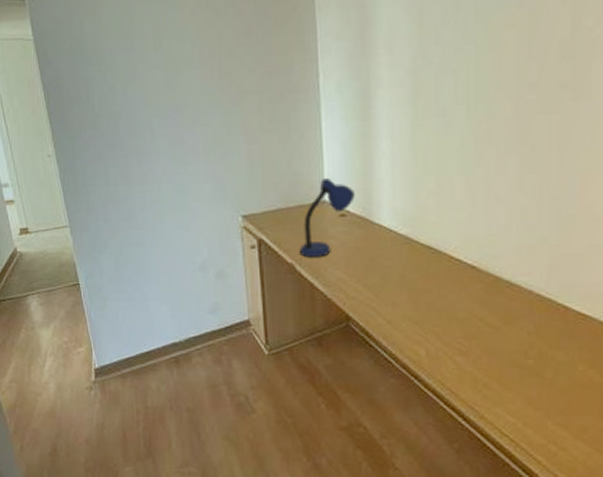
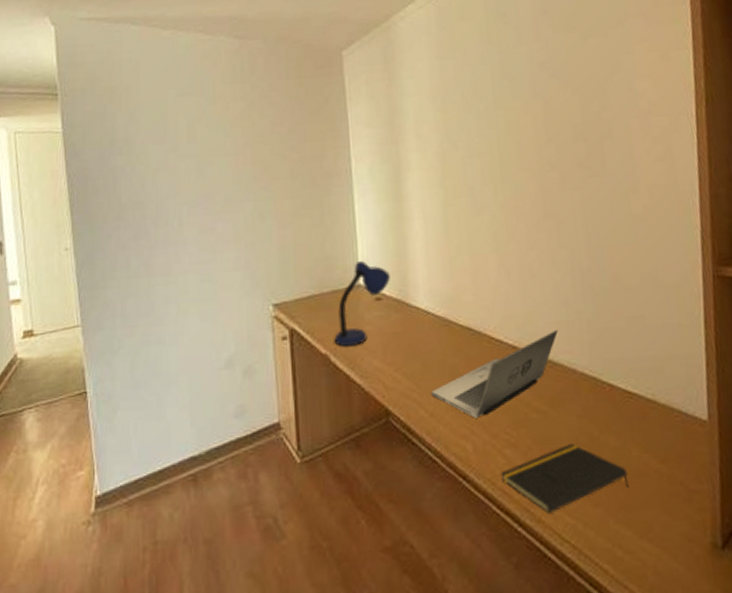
laptop: none [390,253,518,328] -> present [432,330,558,418]
notepad: none [450,356,571,412] -> present [501,444,629,513]

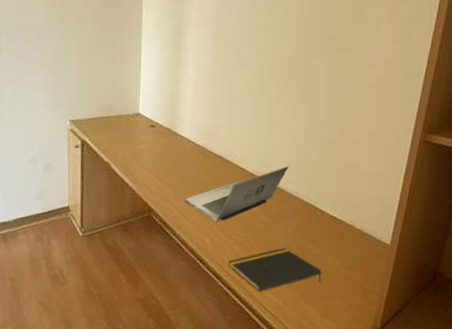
desk lamp: present [334,260,391,347] -> none [115,94,165,159]

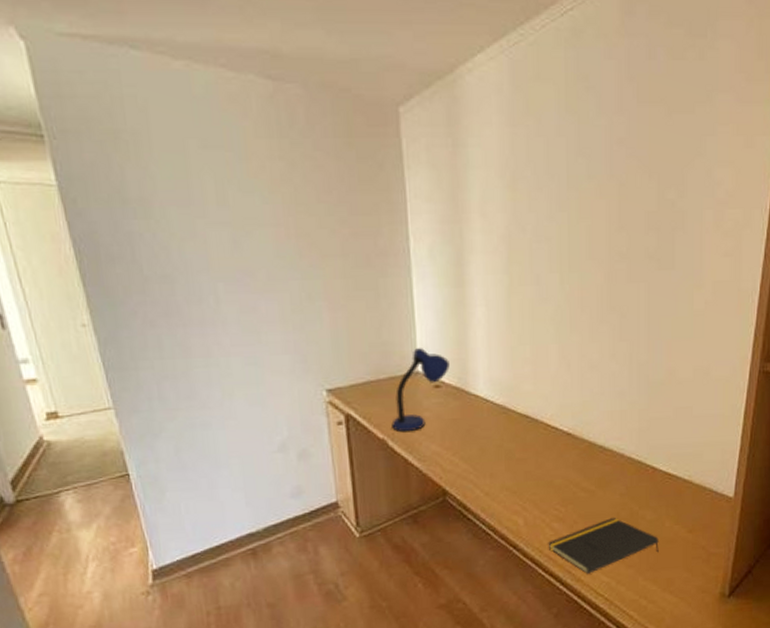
desk lamp: none [115,94,165,159] -> present [391,347,451,433]
laptop: present [185,166,289,222] -> none [488,419,611,497]

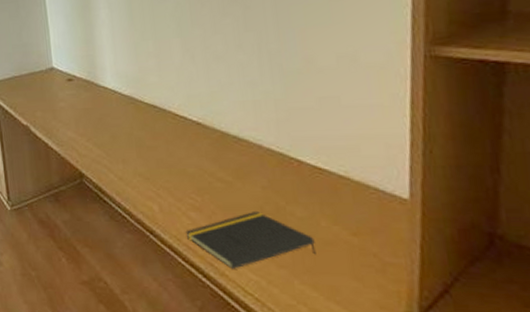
desk lamp: present [391,347,451,433] -> none [33,46,81,120]

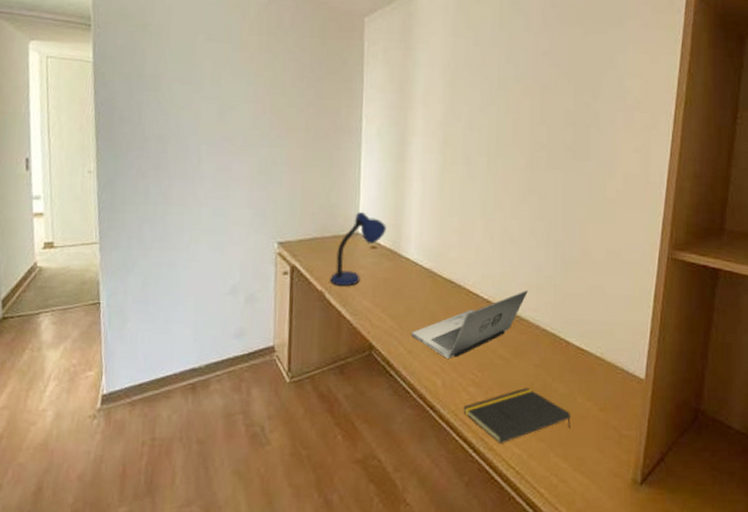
desk lamp: none [33,46,81,120] -> present [330,211,387,287]
laptop: none [120,109,243,184] -> present [412,290,528,359]

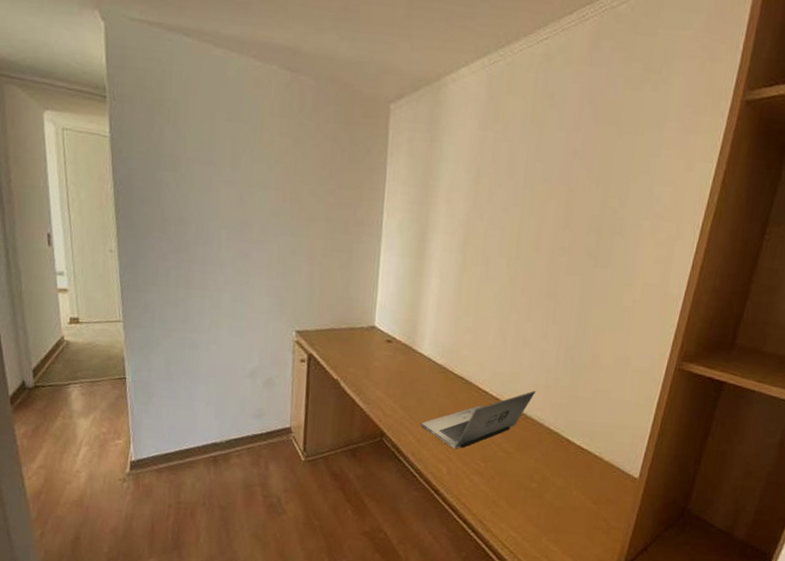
desk lamp: present [330,211,387,287] -> none [345,305,403,377]
notepad: present [463,388,571,443] -> none [465,479,565,526]

